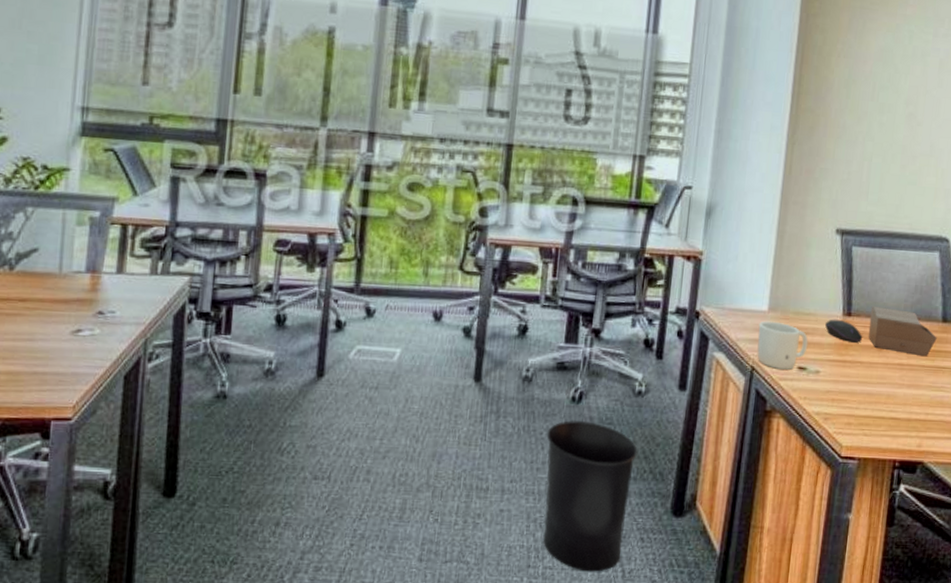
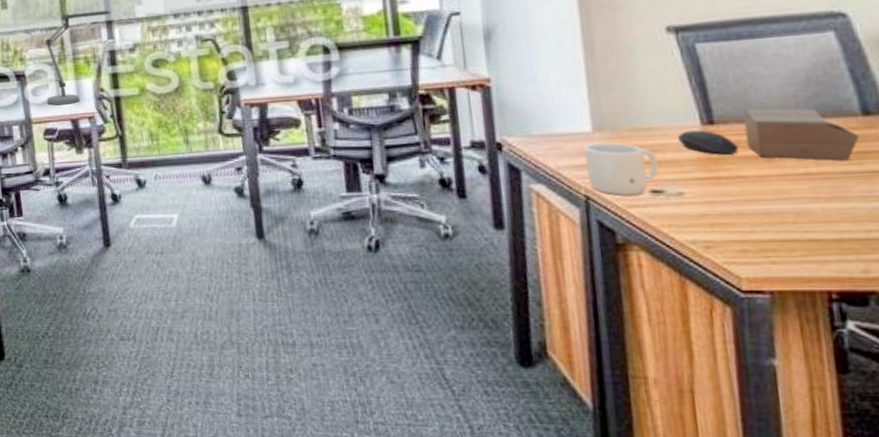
desk lamp: none [285,116,376,216] -> present [44,10,111,106]
waste bin: present [542,420,638,572] -> none [347,269,464,428]

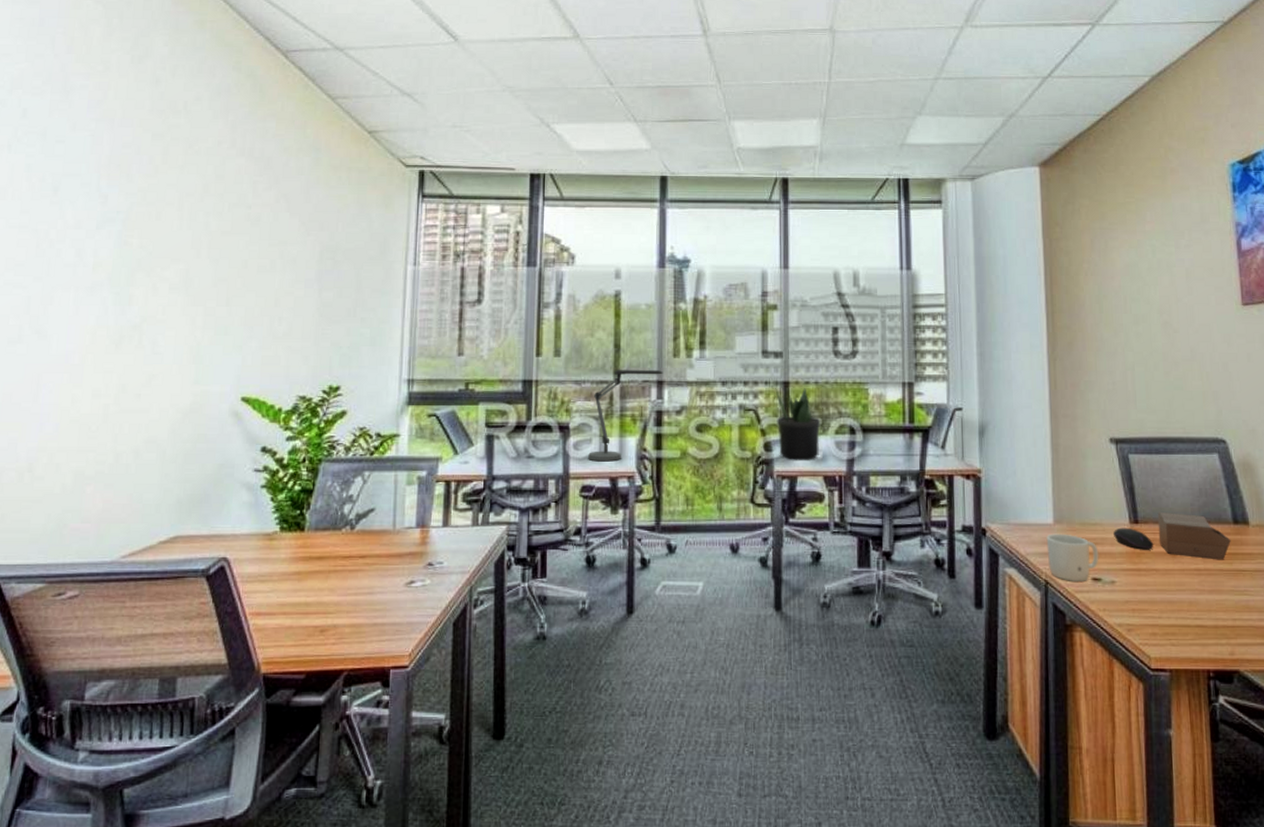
planter: none [233,11,290,87] -> present [775,388,821,460]

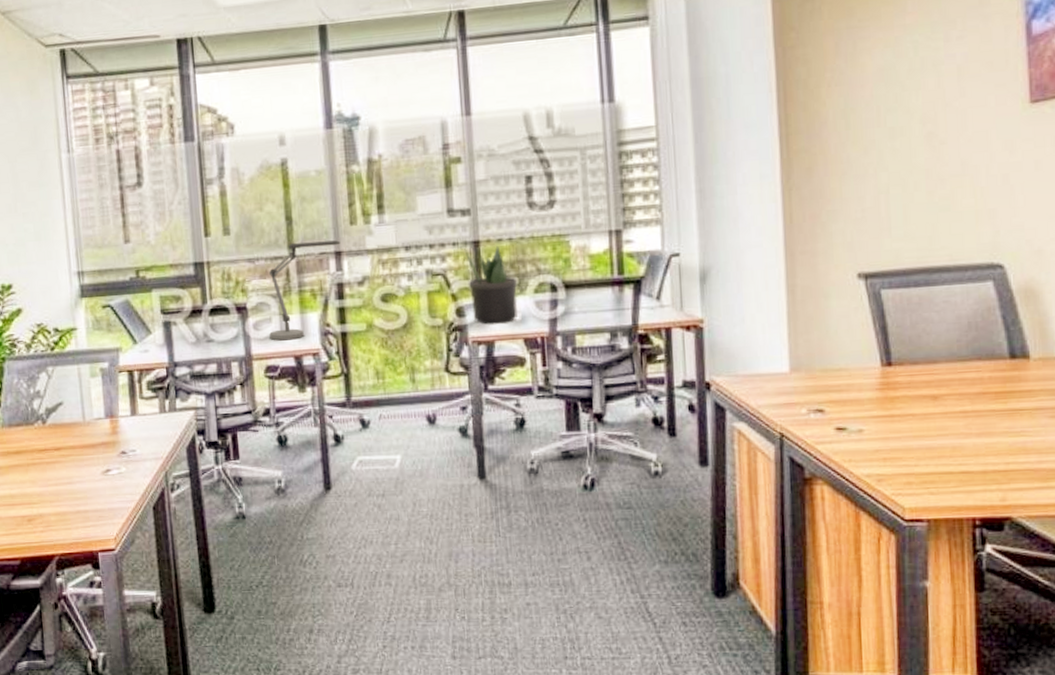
mug: present [1046,533,1099,581] -> none [781,382,844,433]
computer mouse: present [1114,527,1154,550] -> none [862,371,911,394]
sewing box: present [1157,511,1231,560] -> none [915,350,1006,400]

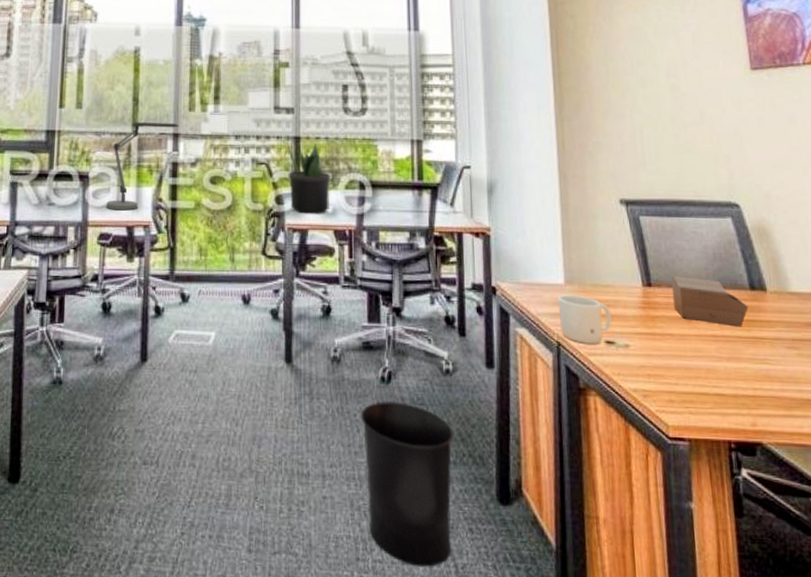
waste bin: none [562,507,664,660] -> present [360,400,454,567]
mug: none [781,382,844,433] -> present [557,294,612,344]
sewing box: none [915,350,1006,400] -> present [670,275,748,327]

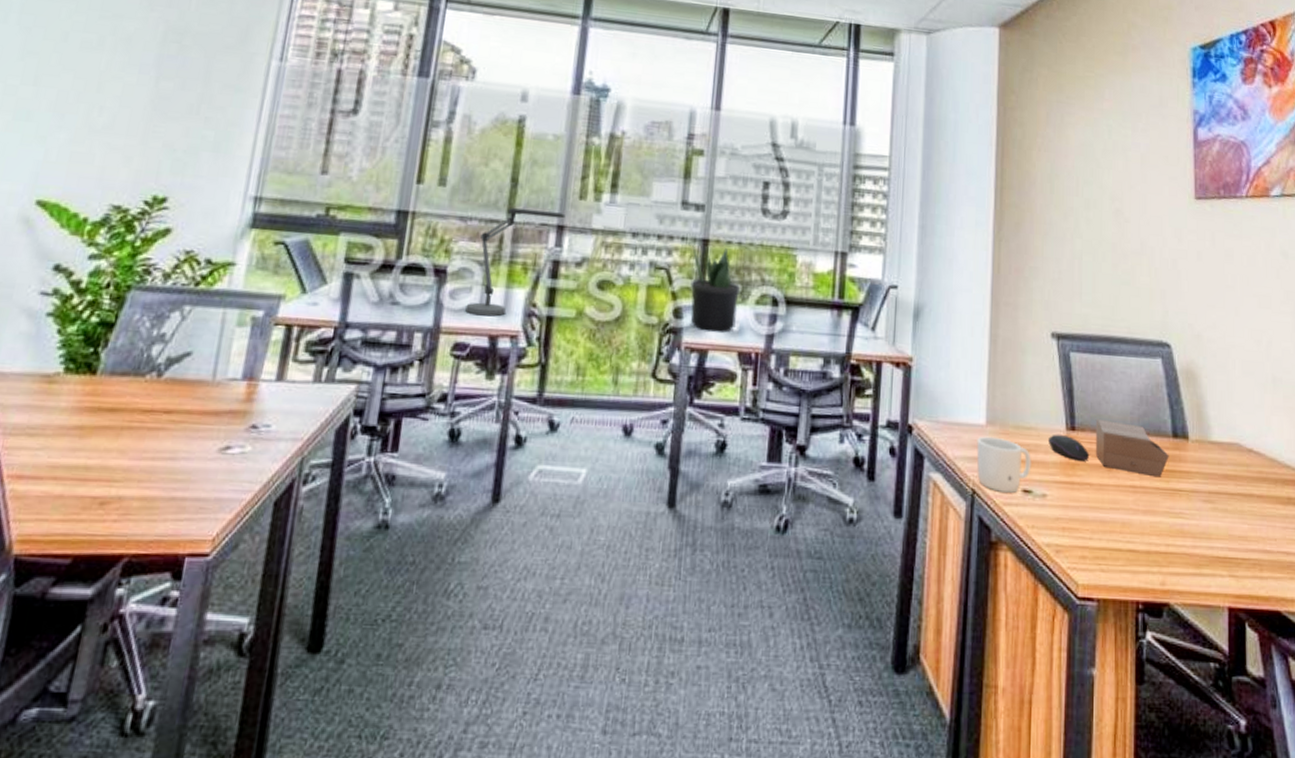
waste bin: present [360,400,454,567] -> none [746,553,851,746]
computer mouse: none [626,290,668,314] -> present [1048,434,1090,461]

